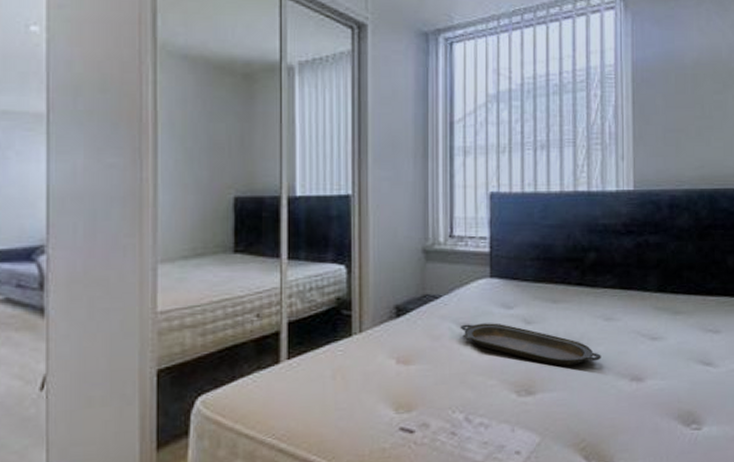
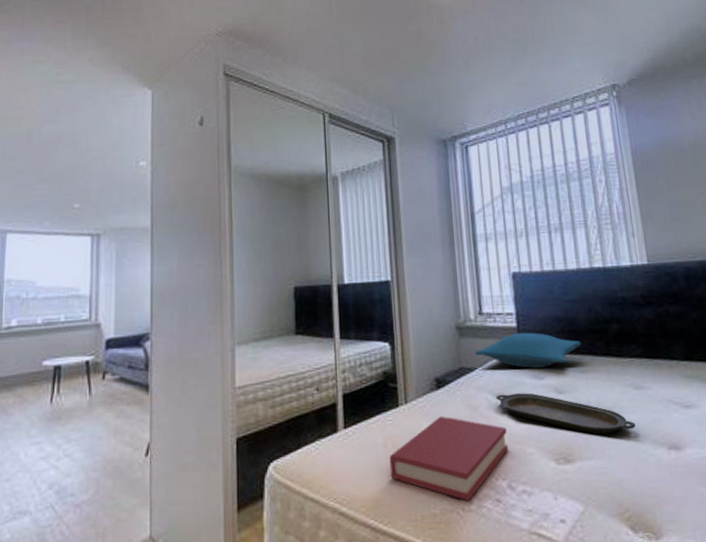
hardback book: none [337,346,469,435] -> present [389,416,509,502]
pillow: none [441,258,556,297] -> present [475,332,581,369]

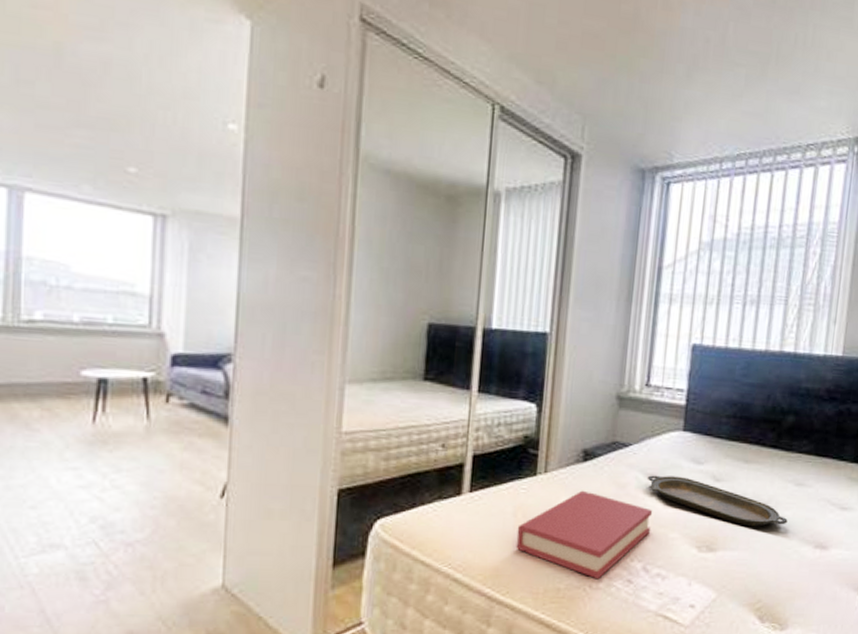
pillow: present [475,332,581,369] -> none [633,411,751,453]

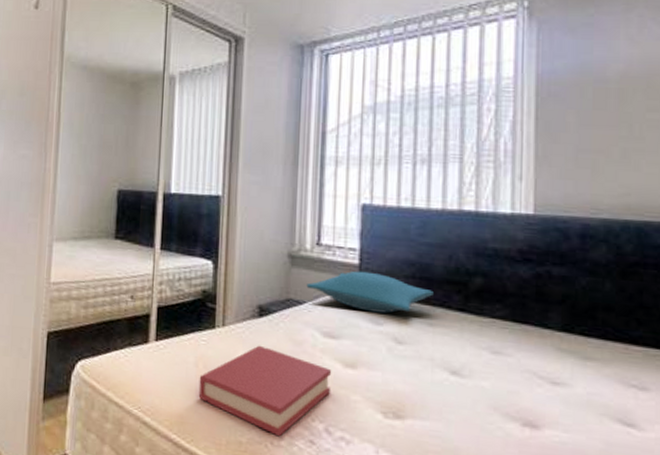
pillow: none [633,411,751,453] -> present [306,271,434,314]
serving tray: present [648,475,788,527] -> none [325,333,486,397]

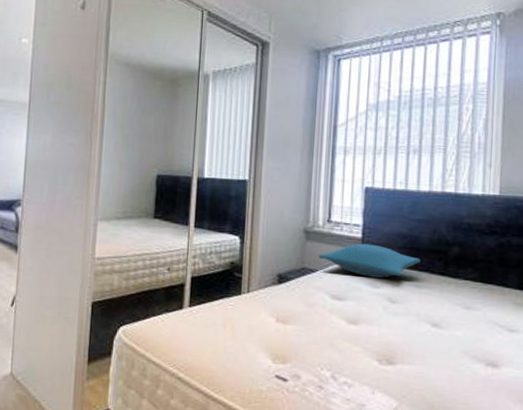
hardback book: present [198,345,332,437] -> none [226,308,338,384]

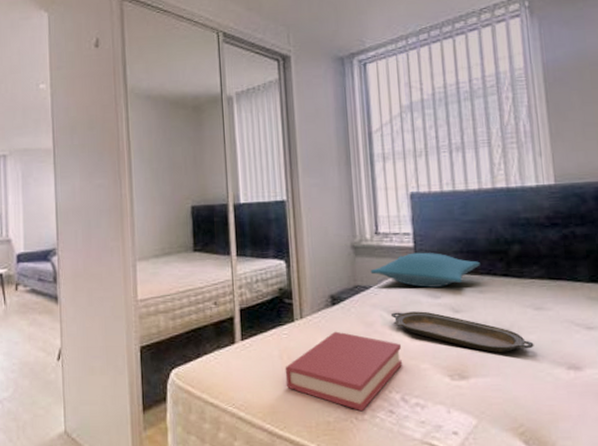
hardback book: none [226,308,338,384] -> present [285,331,403,412]
serving tray: none [333,296,459,345] -> present [392,311,534,353]

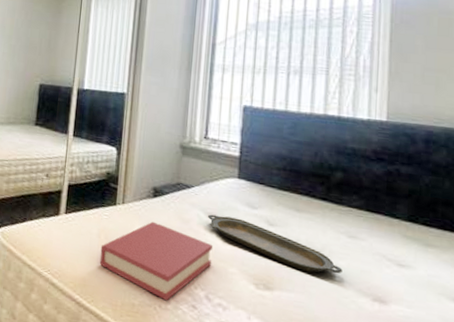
pillow: present [370,252,480,288] -> none [194,162,301,200]

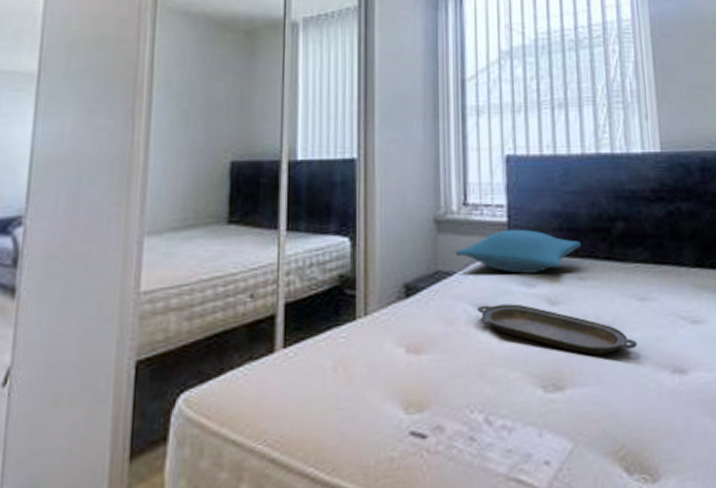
hardback book: present [99,221,213,301] -> none [339,332,489,441]
pillow: none [194,162,301,200] -> present [455,229,581,274]

